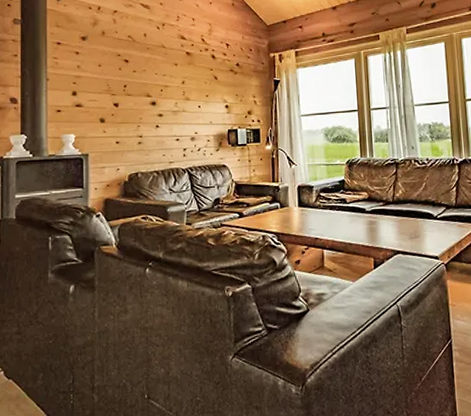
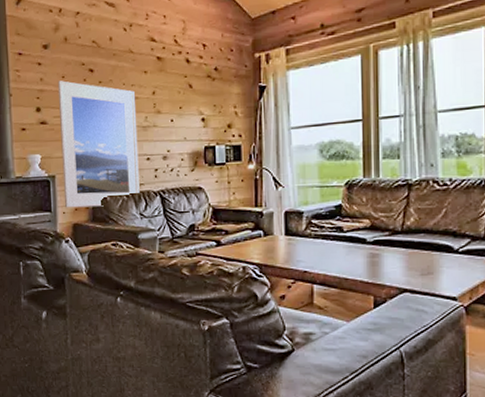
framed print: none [94,69,169,184] -> present [57,80,140,208]

